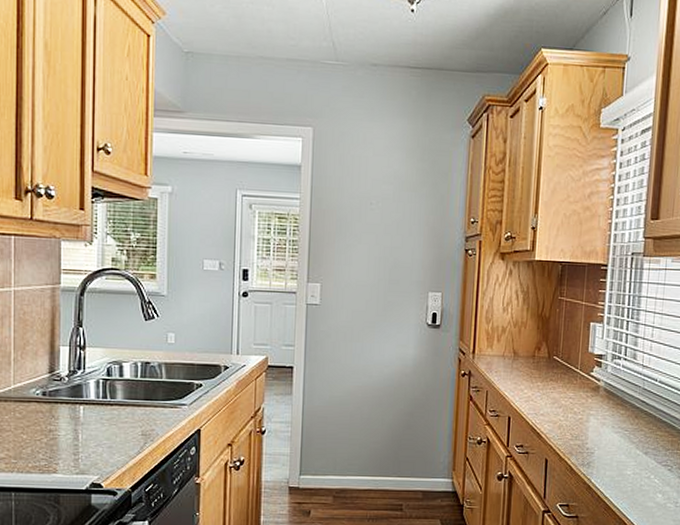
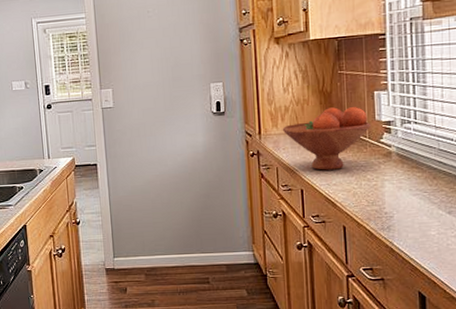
fruit bowl: none [497,334,584,399] -> present [282,106,372,171]

